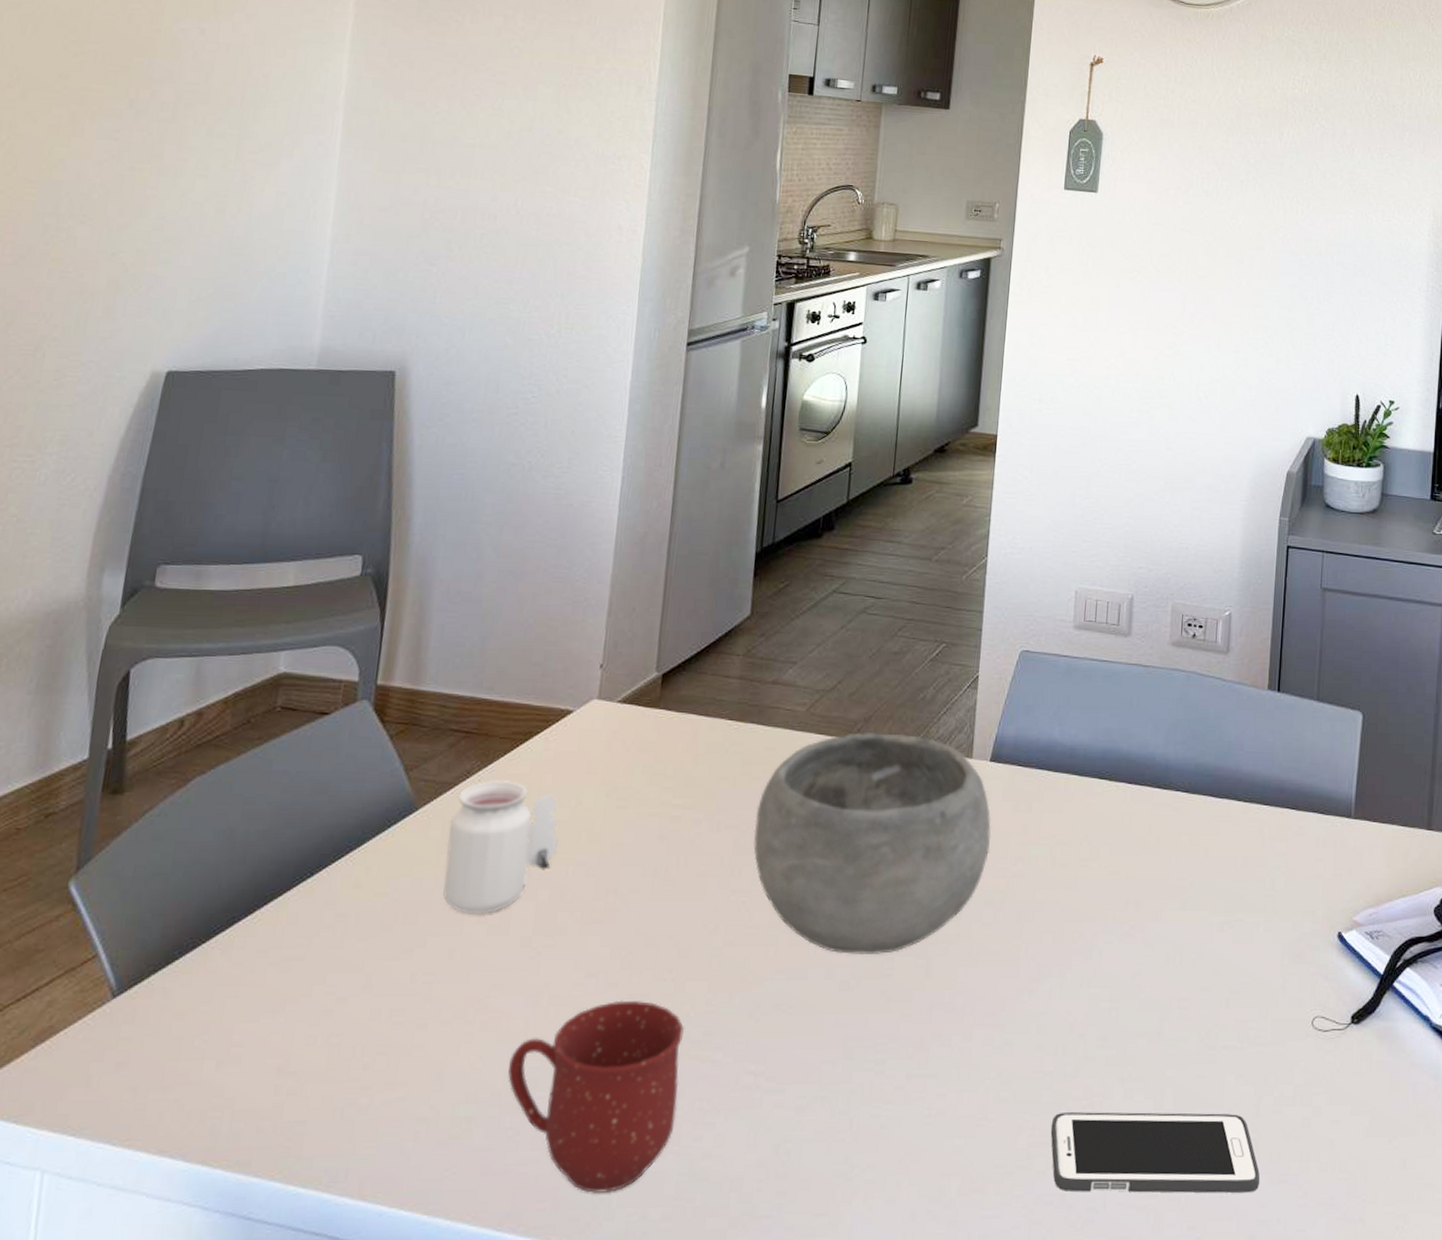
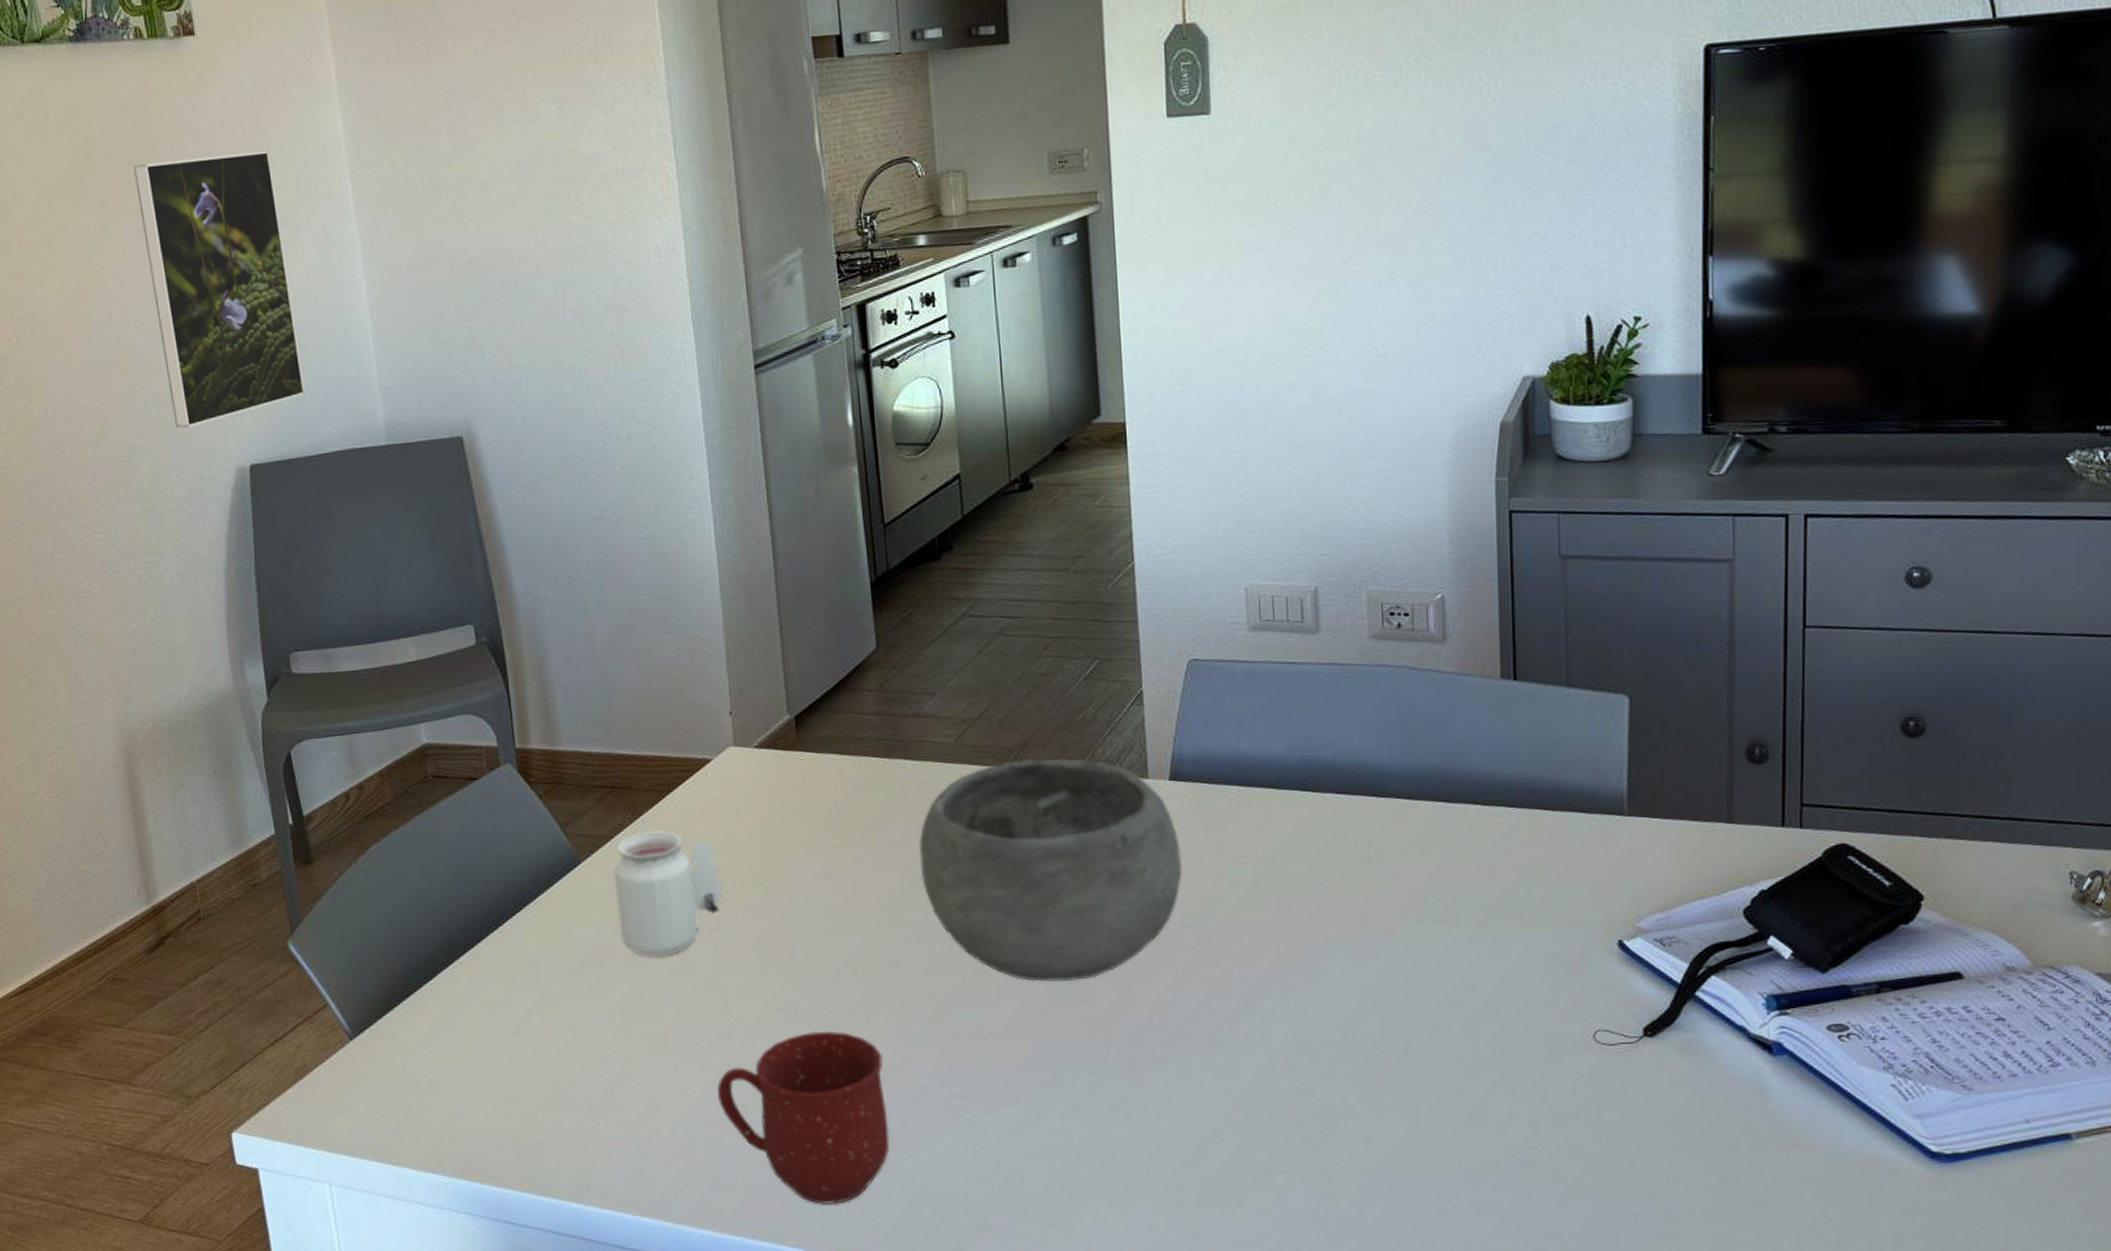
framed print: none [97,71,269,327] -> present [132,150,305,429]
cell phone: present [1050,1112,1260,1193] -> none [1291,1129,1545,1209]

